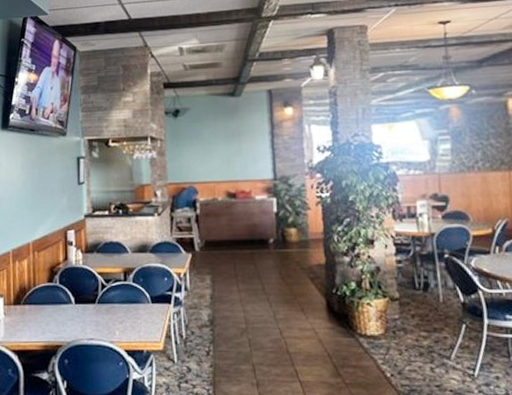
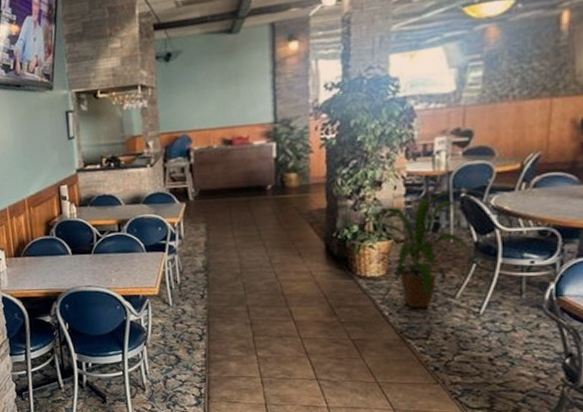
house plant: none [364,253,462,370] -> present [367,192,474,309]

